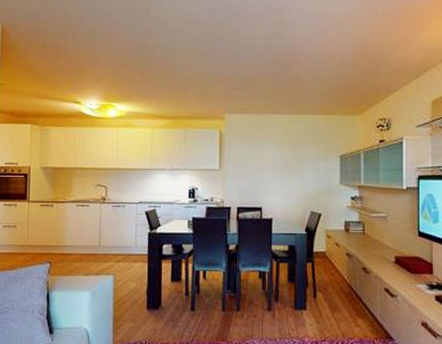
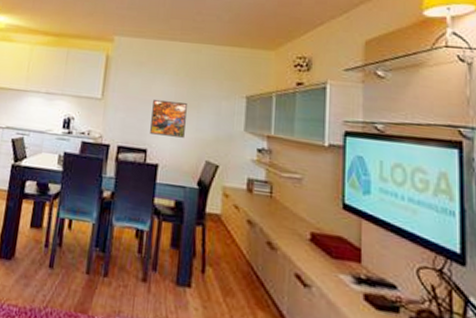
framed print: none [263,165,292,195] -> present [150,99,187,138]

